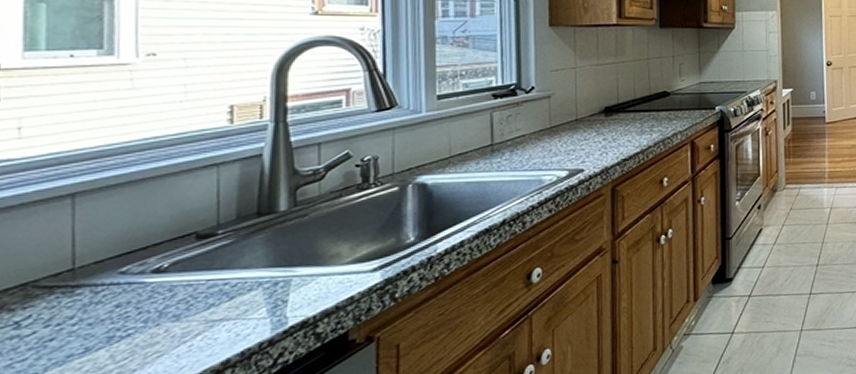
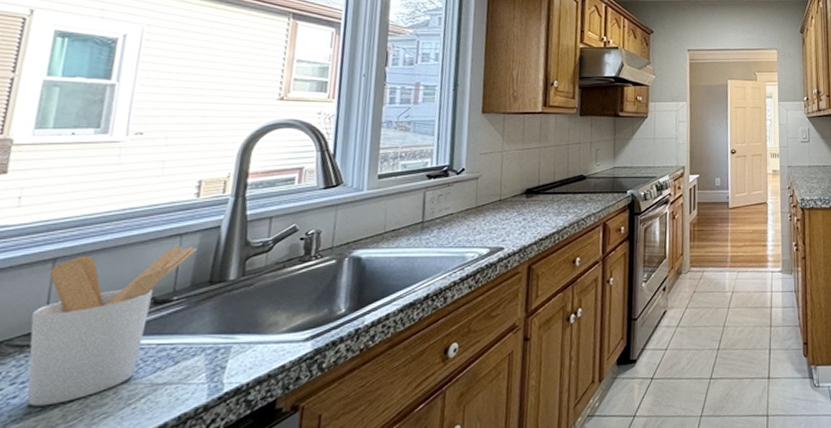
utensil holder: none [57,176,239,349] -> present [27,246,198,407]

